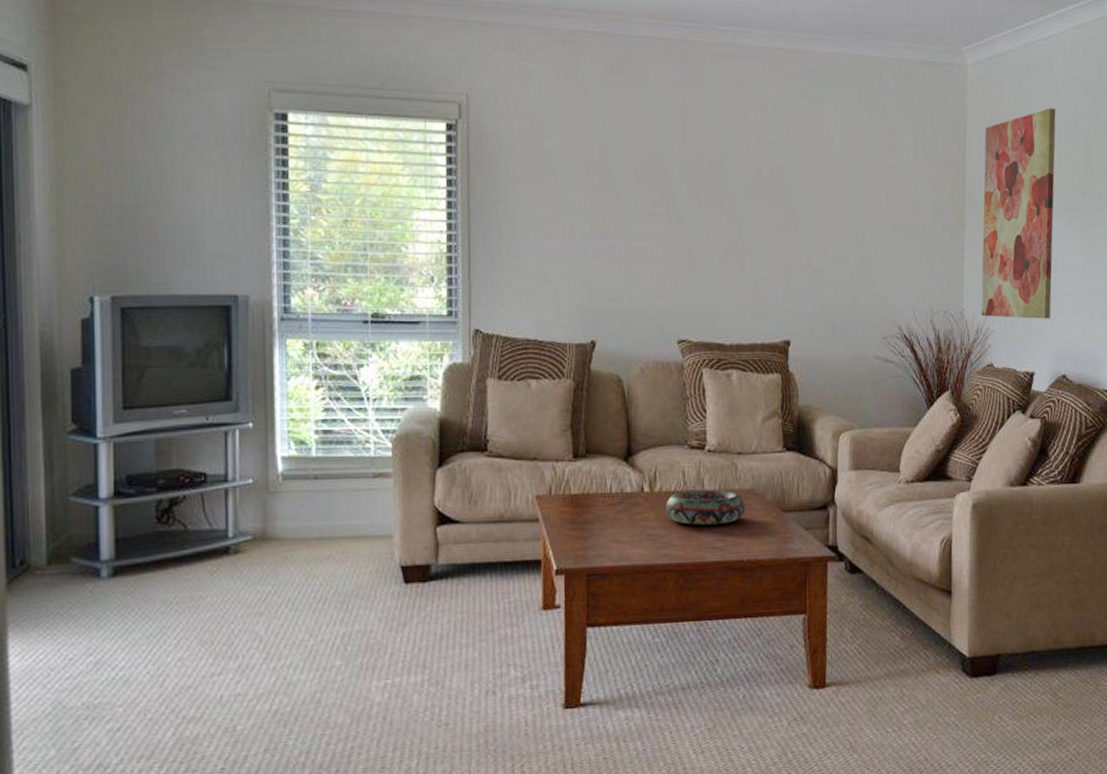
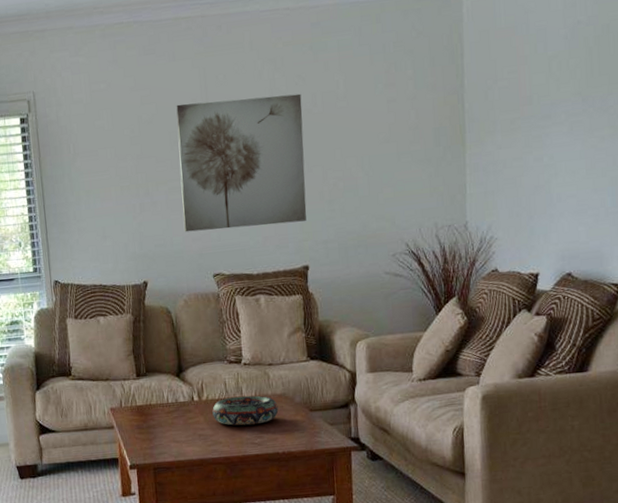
wall art: none [645,136,793,289] -> present [176,93,307,232]
wall art: present [981,108,1056,319] -> none [482,19,555,227]

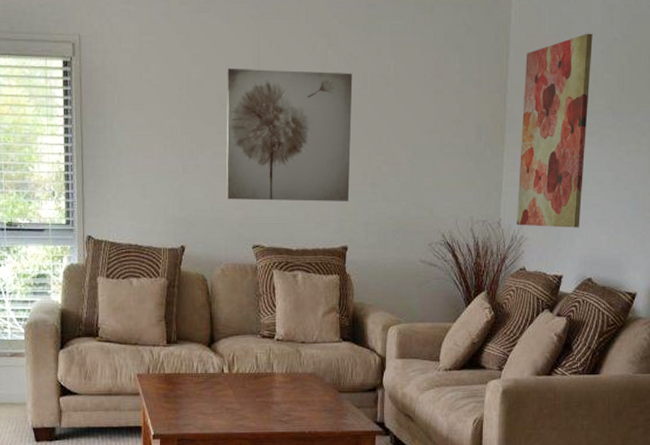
decorative bowl: present [212,395,279,426] -> none [242,372,308,402]
wall art: none [482,19,555,227] -> present [517,33,593,228]

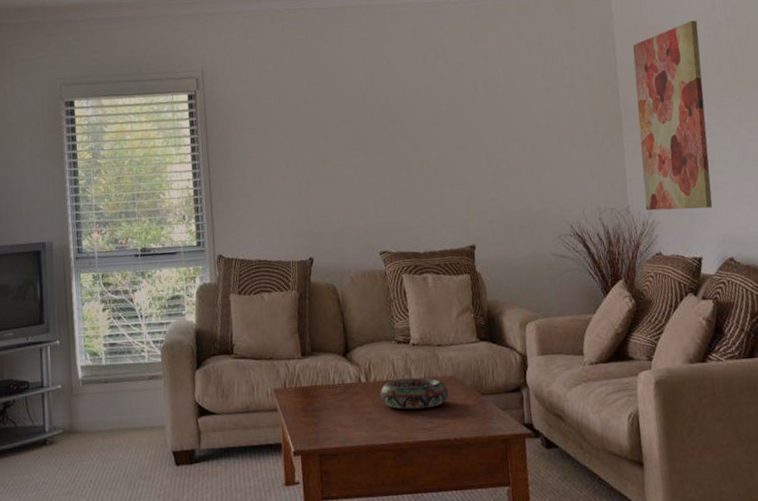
wall art: present [226,68,353,202] -> none [342,80,472,210]
decorative bowl: none [242,372,308,402] -> present [380,377,449,410]

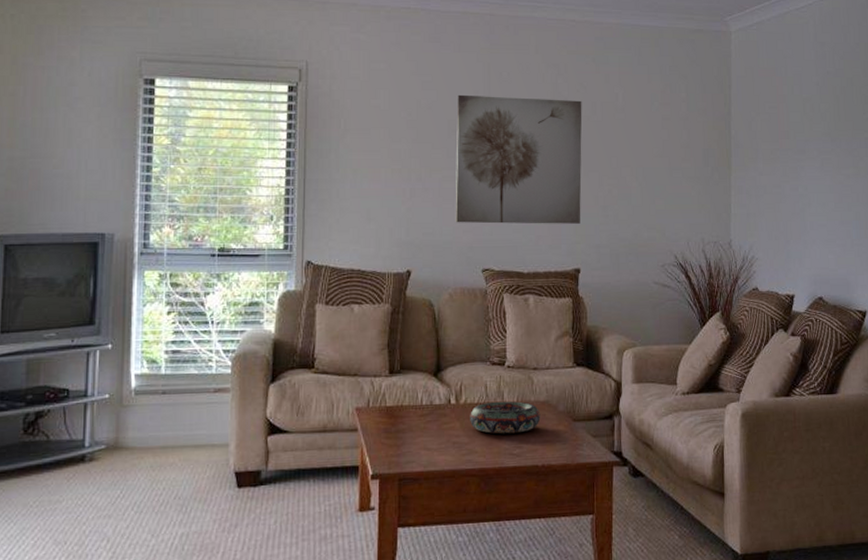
wall art: none [342,80,472,210] -> present [455,94,582,224]
wall art: present [633,20,713,211] -> none [746,67,808,248]

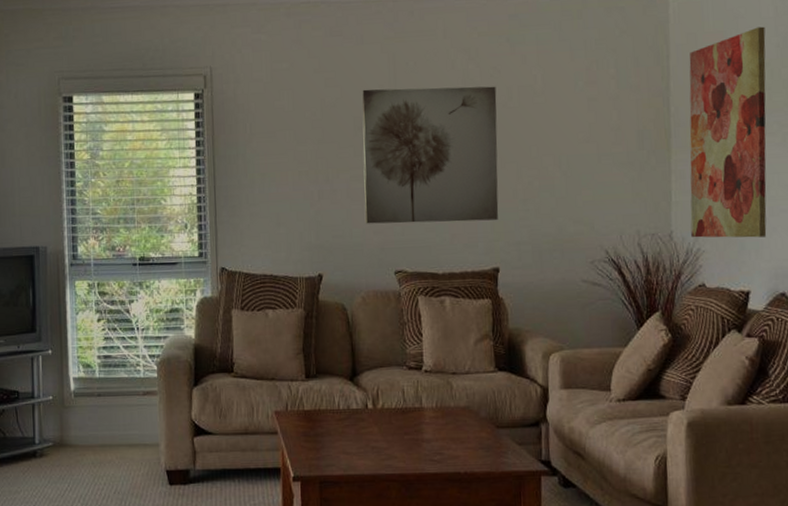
decorative bowl: present [470,401,541,434] -> none [388,406,462,440]
wall art: none [746,67,808,248] -> present [689,26,767,238]

